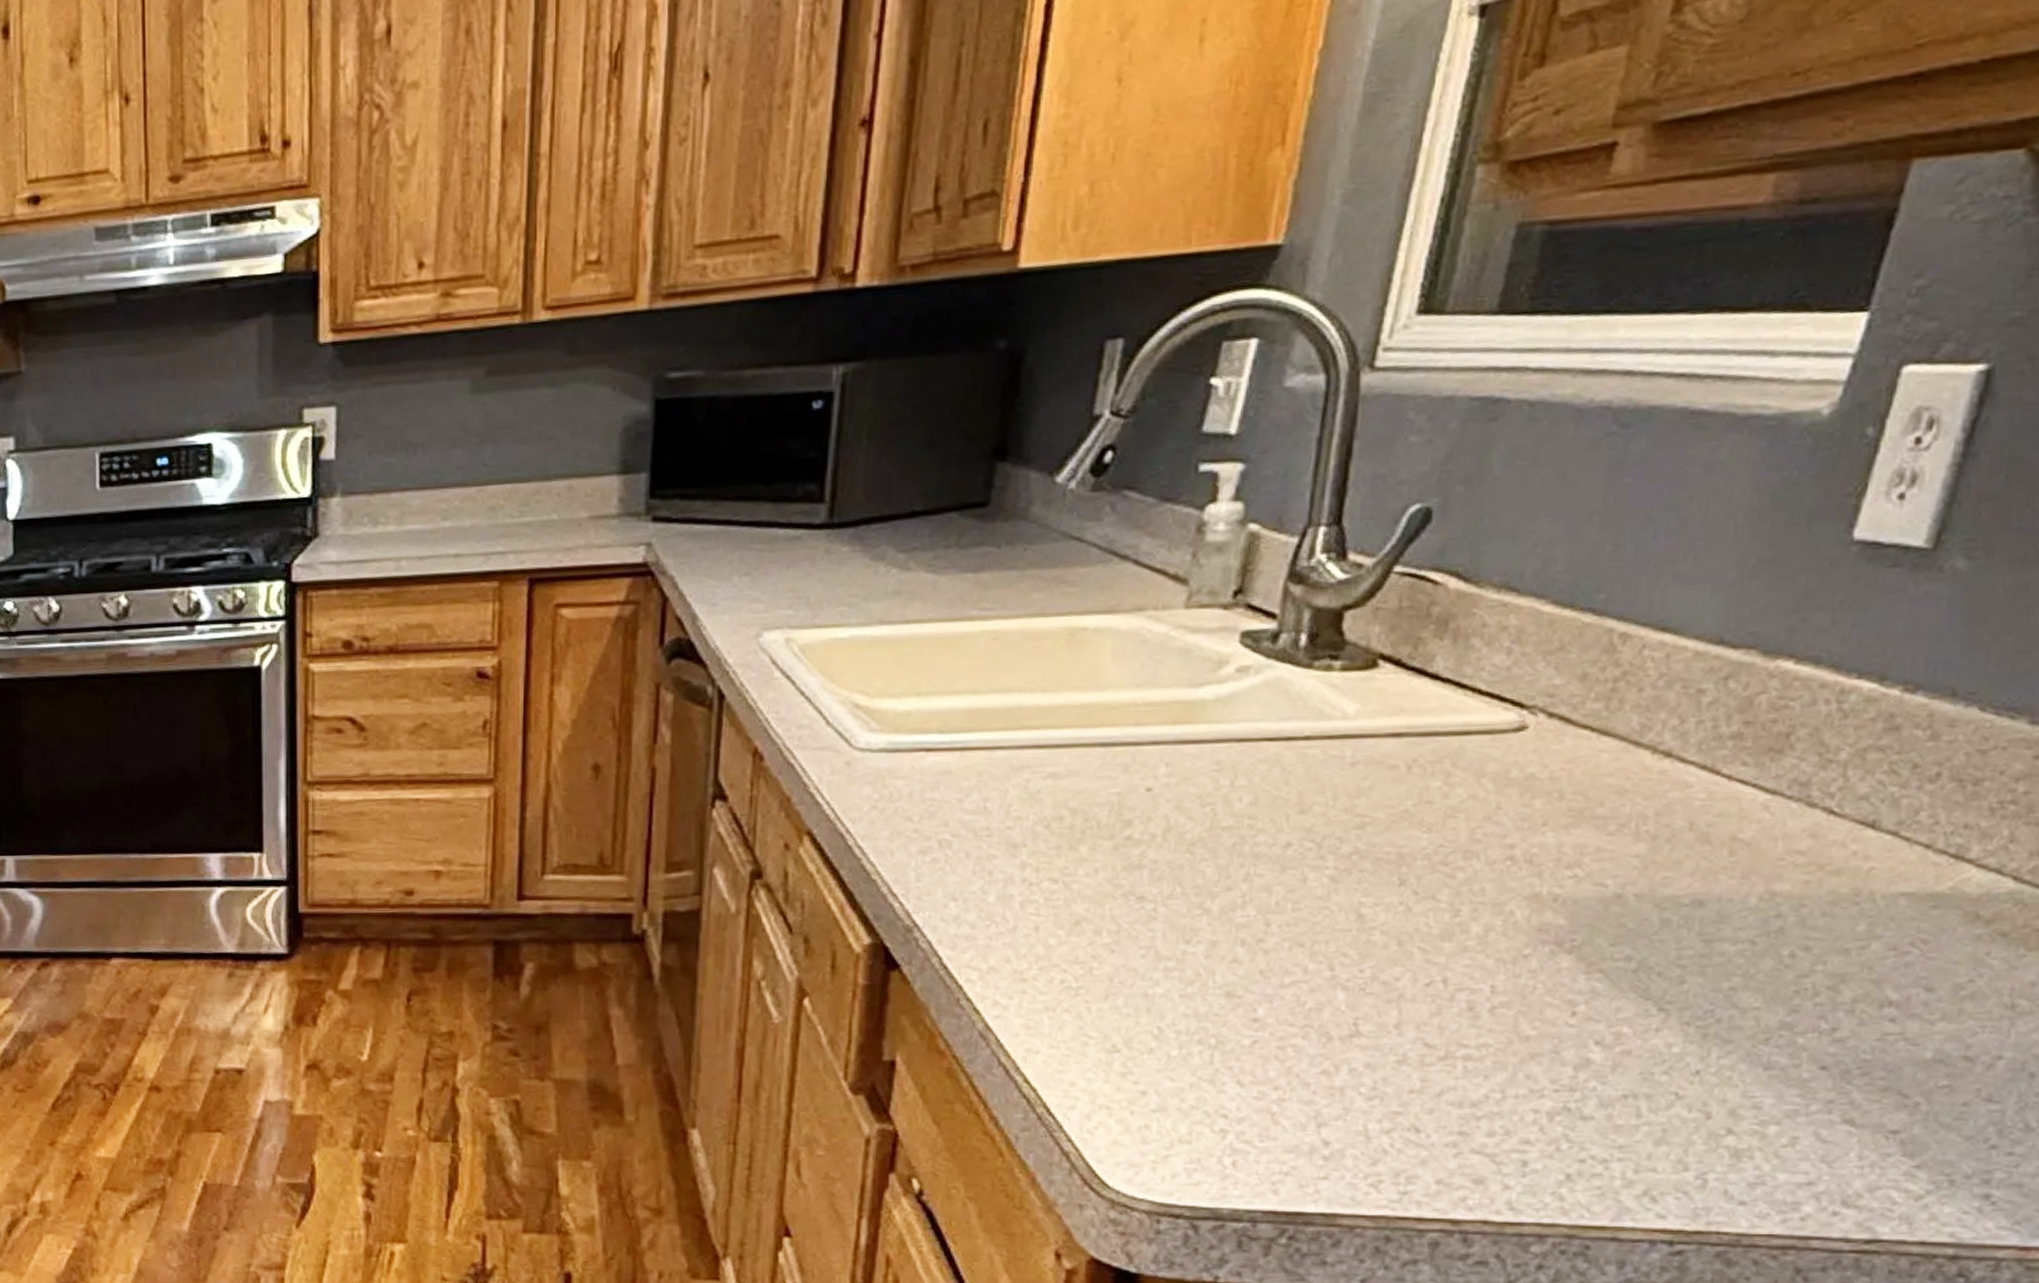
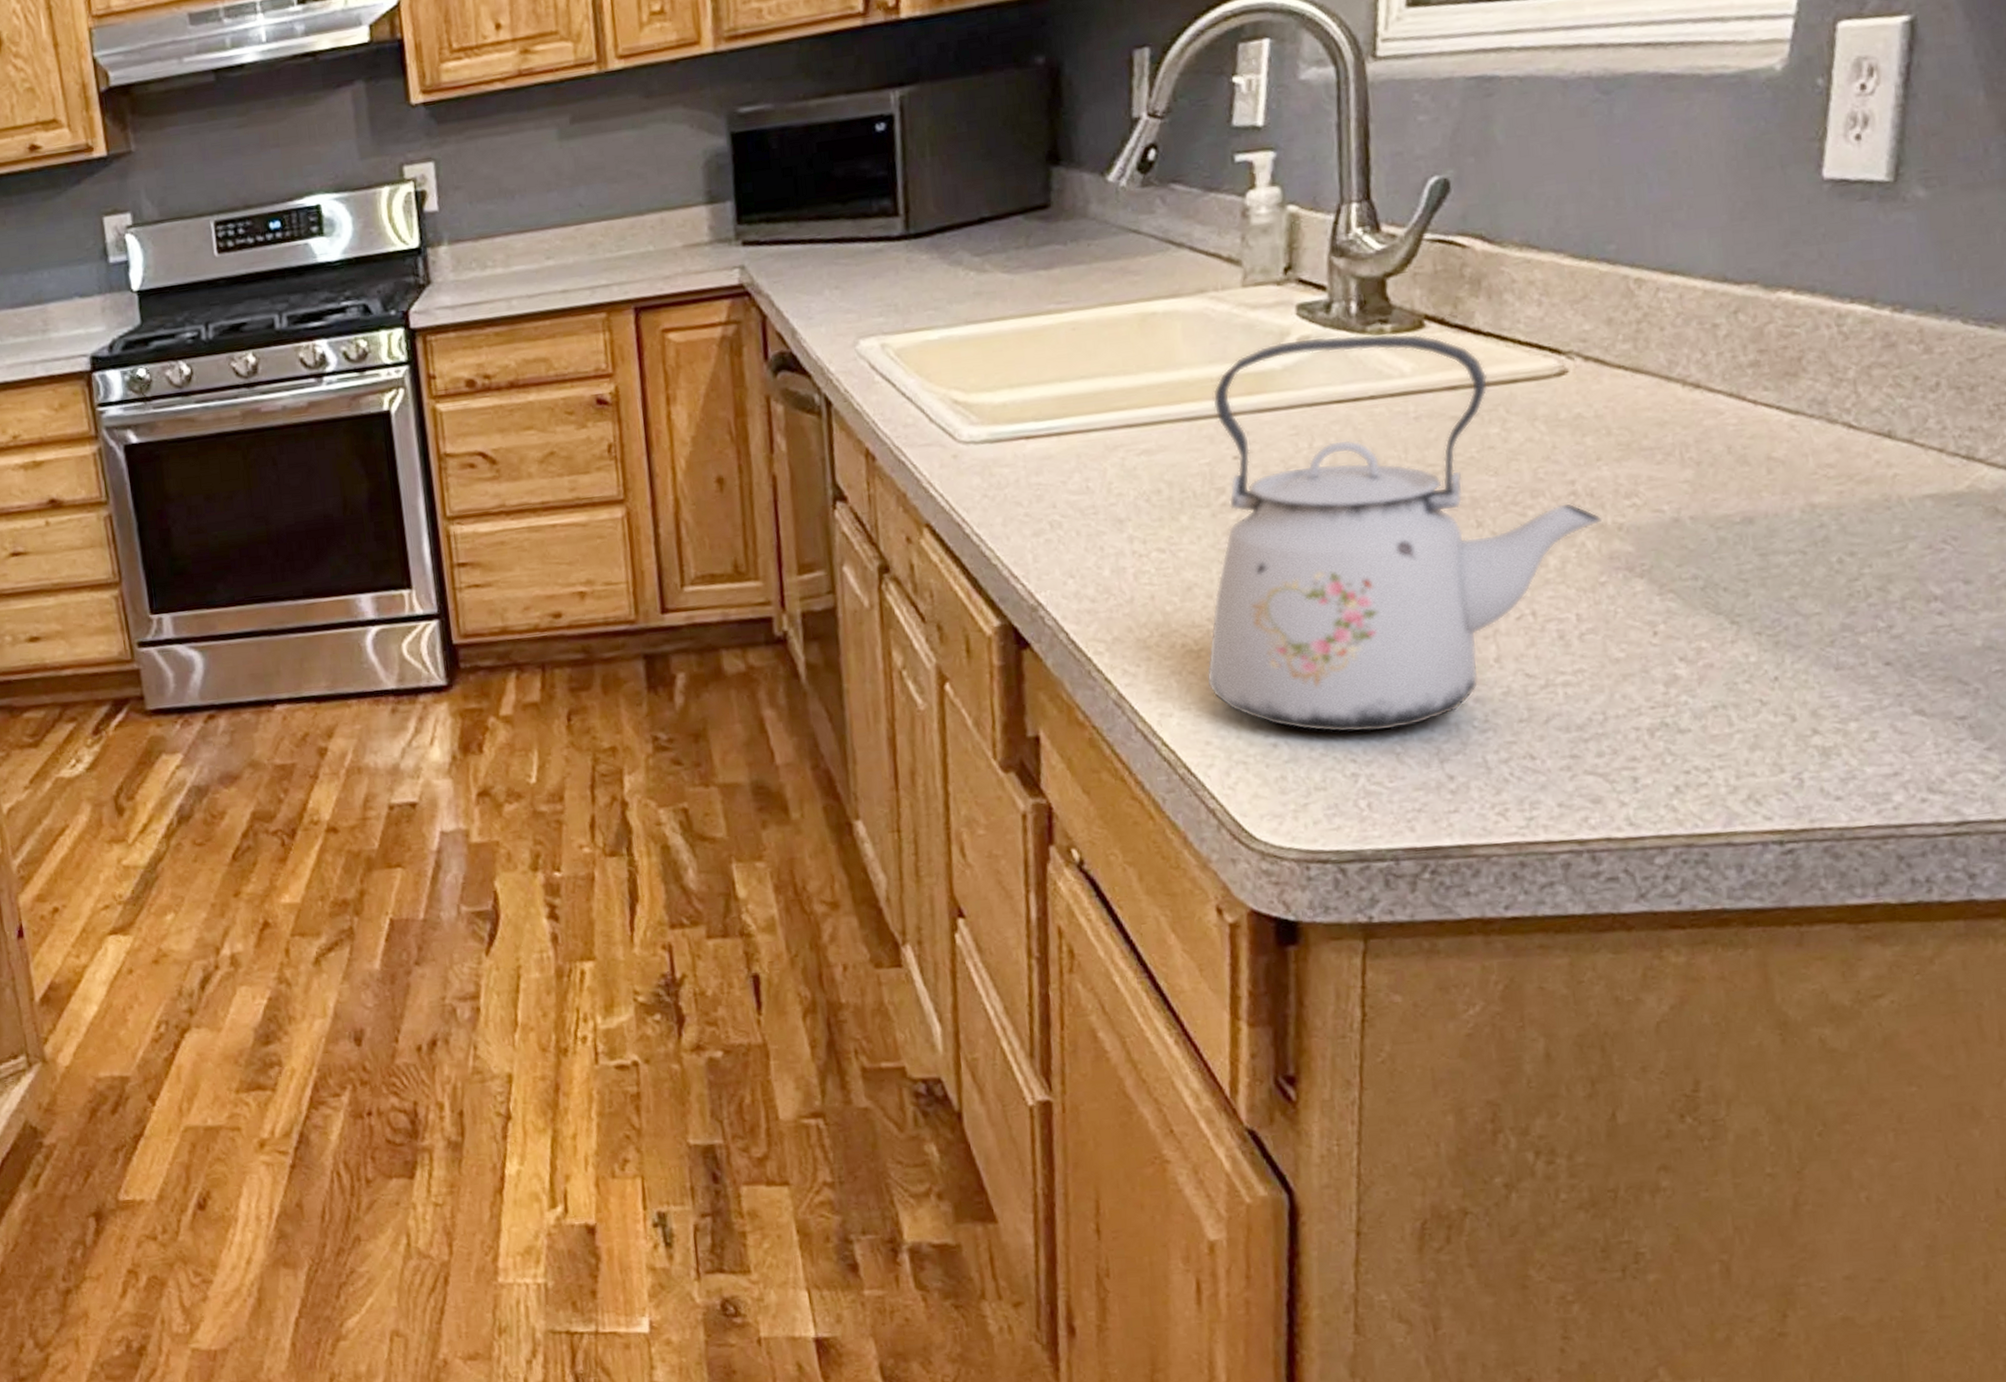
kettle: none [1081,668,1538,1089] -> present [1206,333,1603,733]

